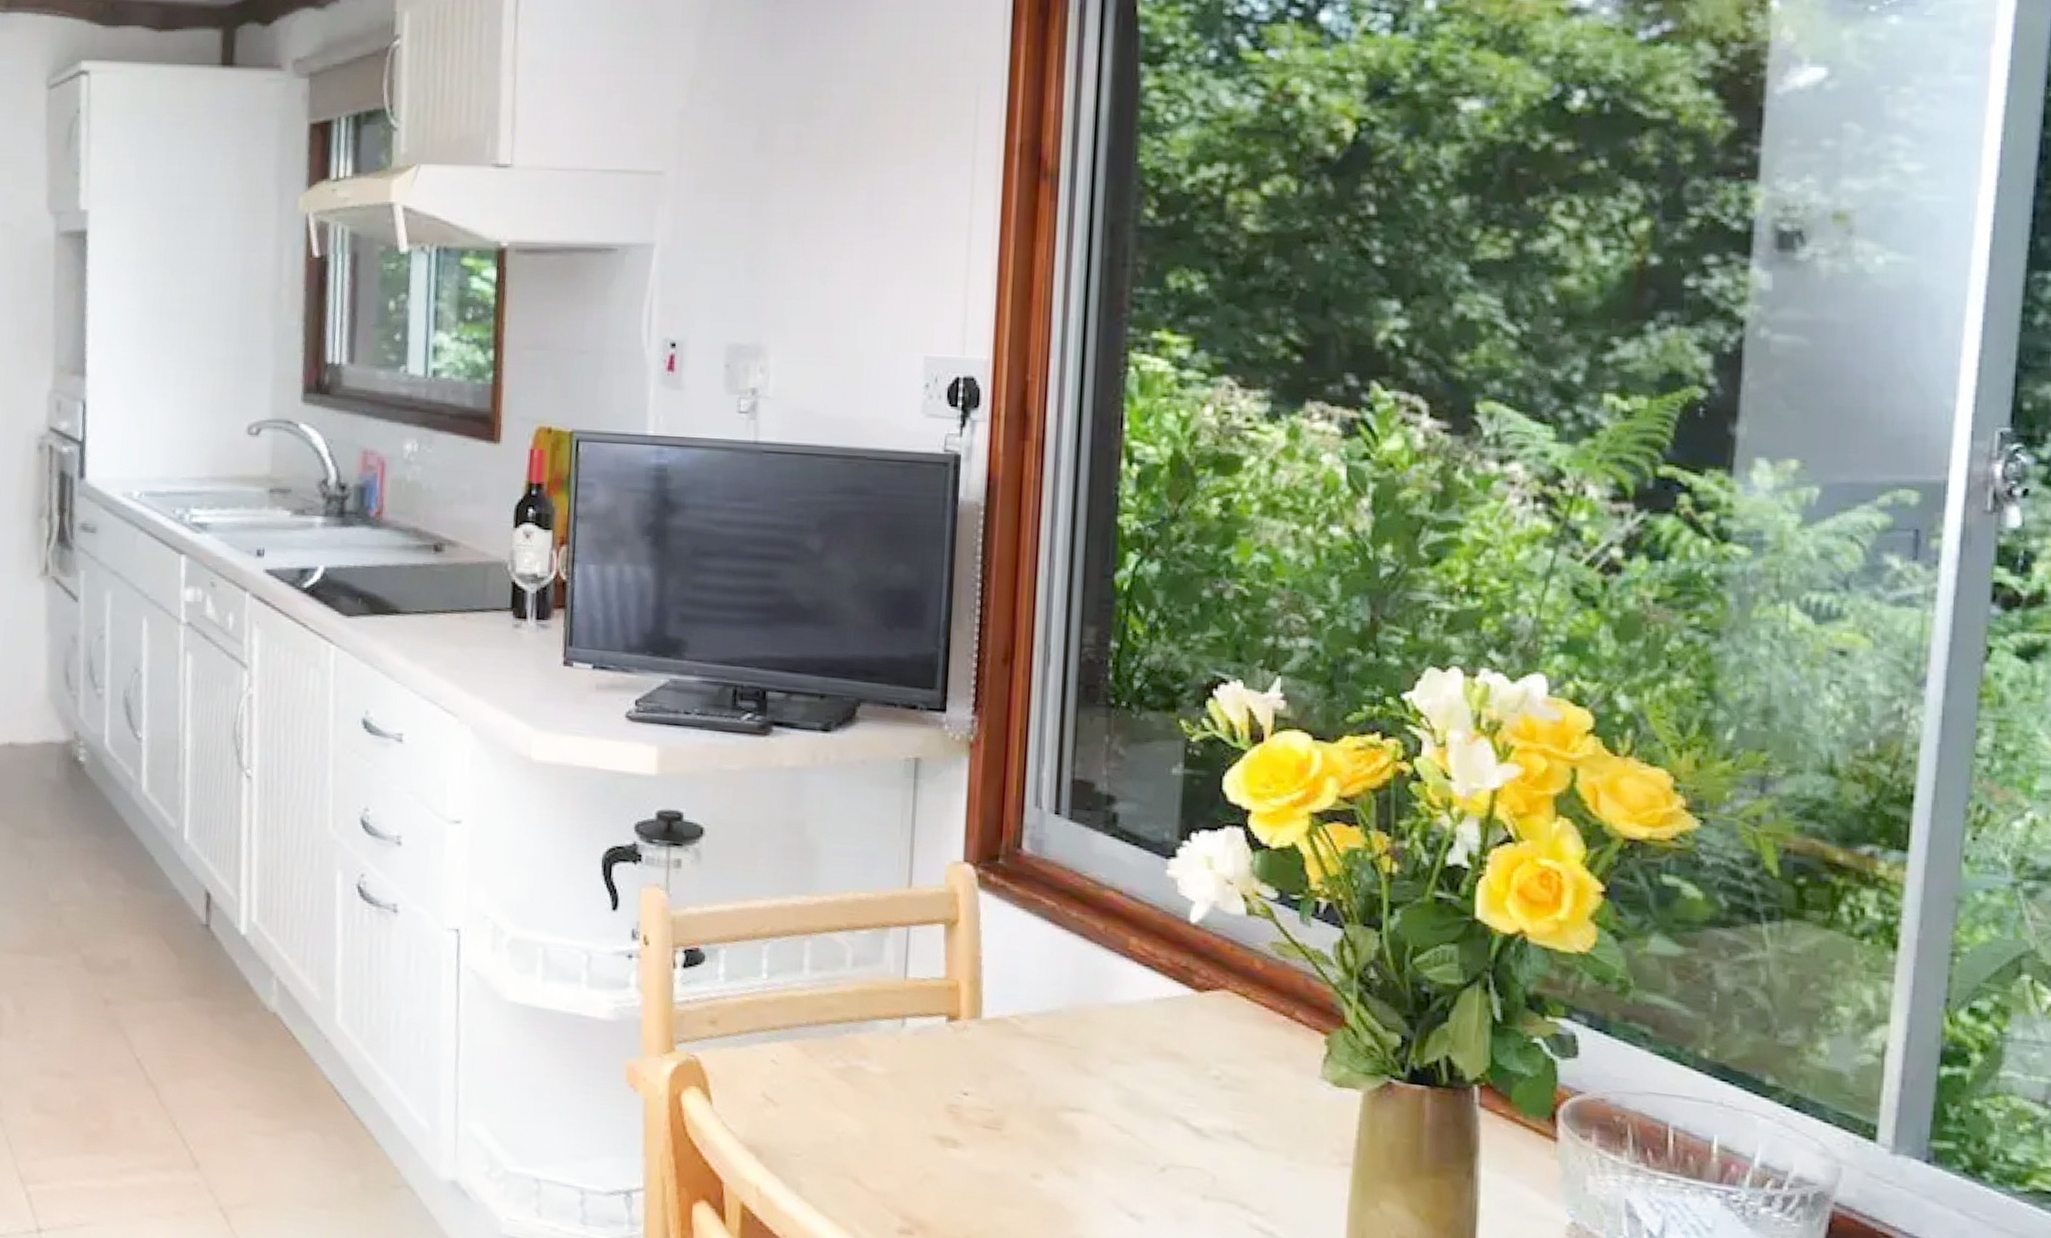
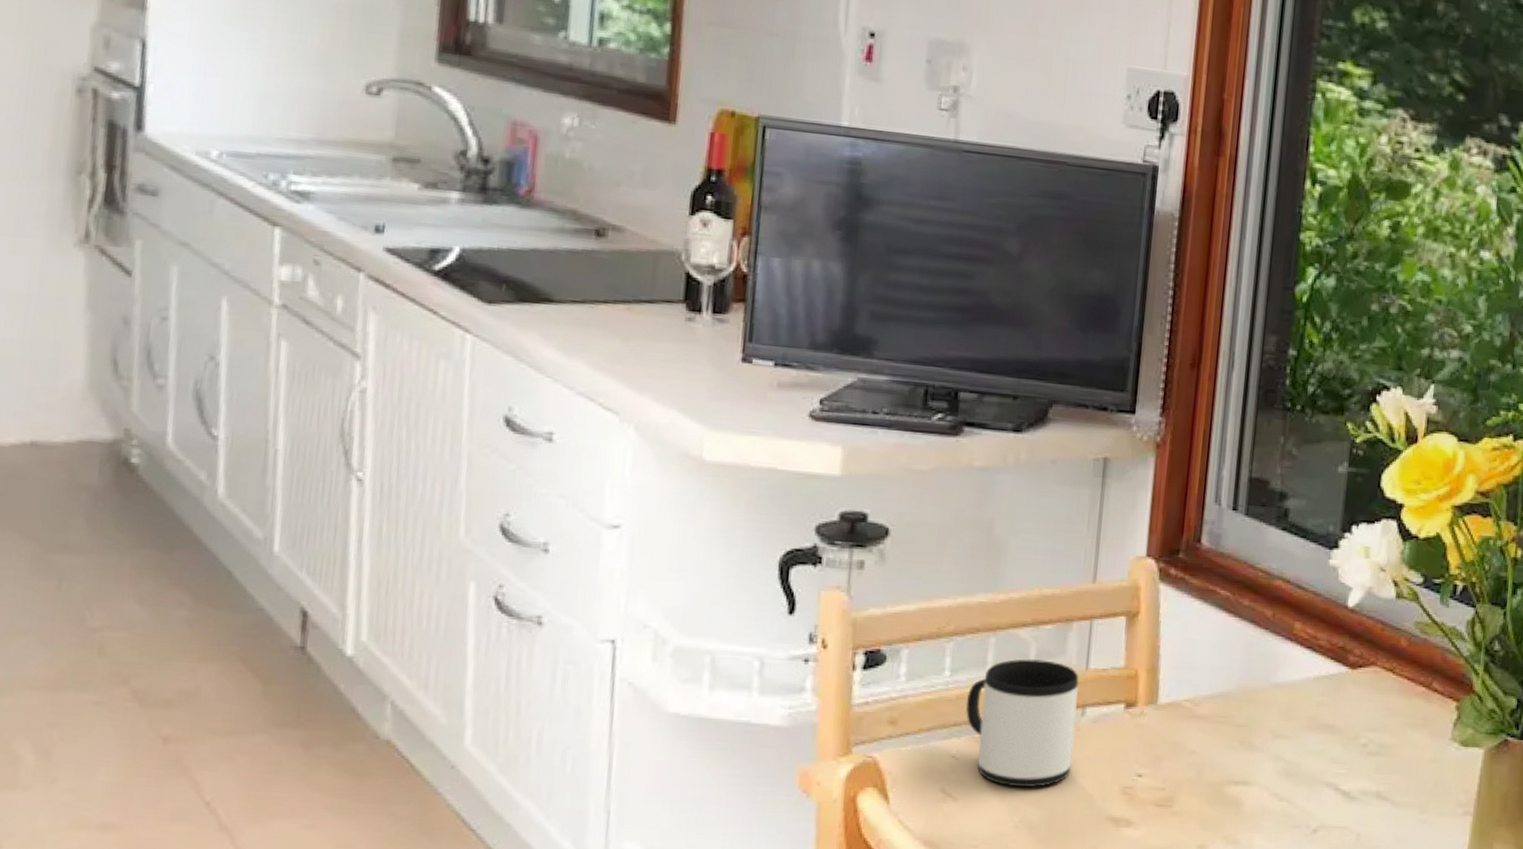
mug: none [784,964,899,1099] -> present [966,659,1080,788]

